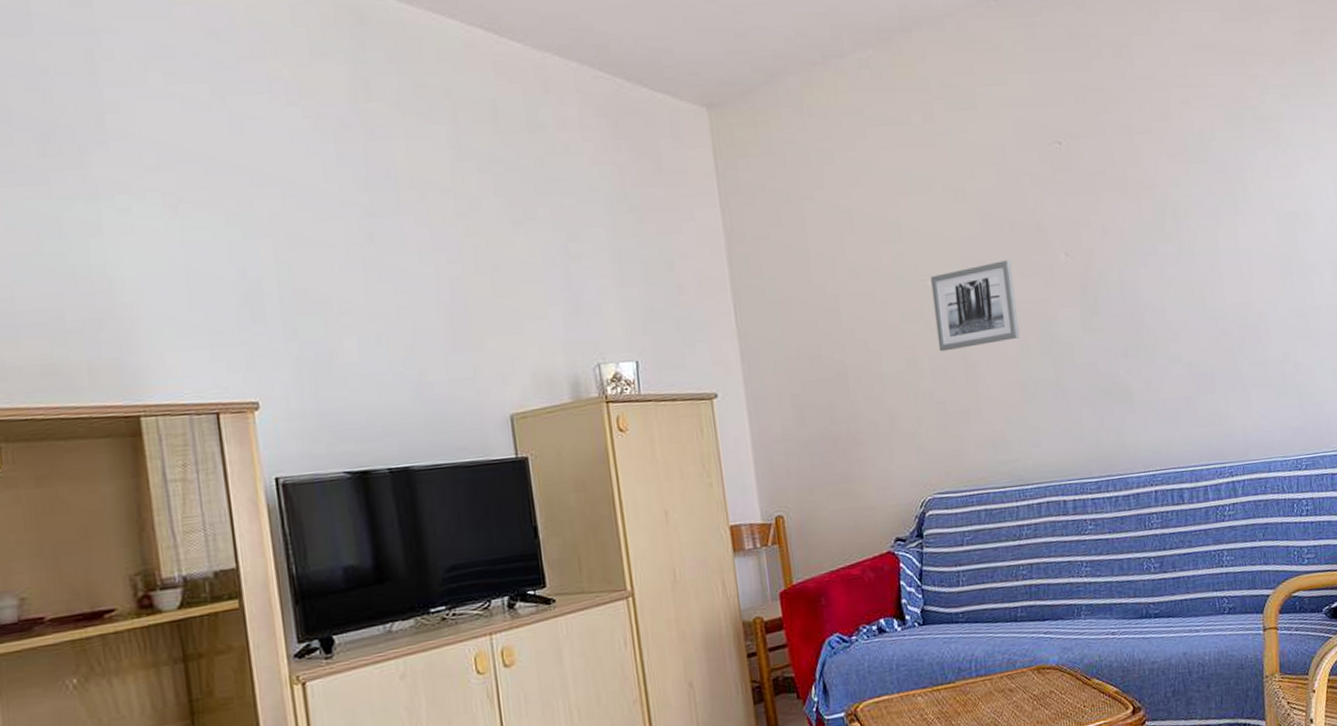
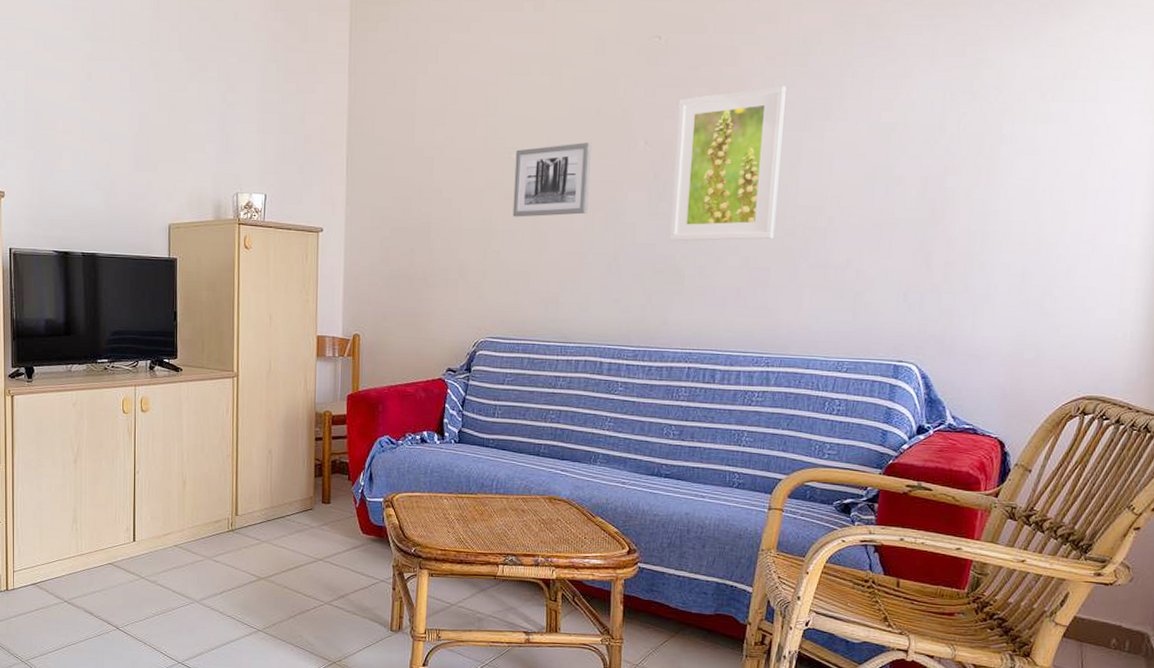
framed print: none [1091,183,1211,357] -> present [669,86,786,242]

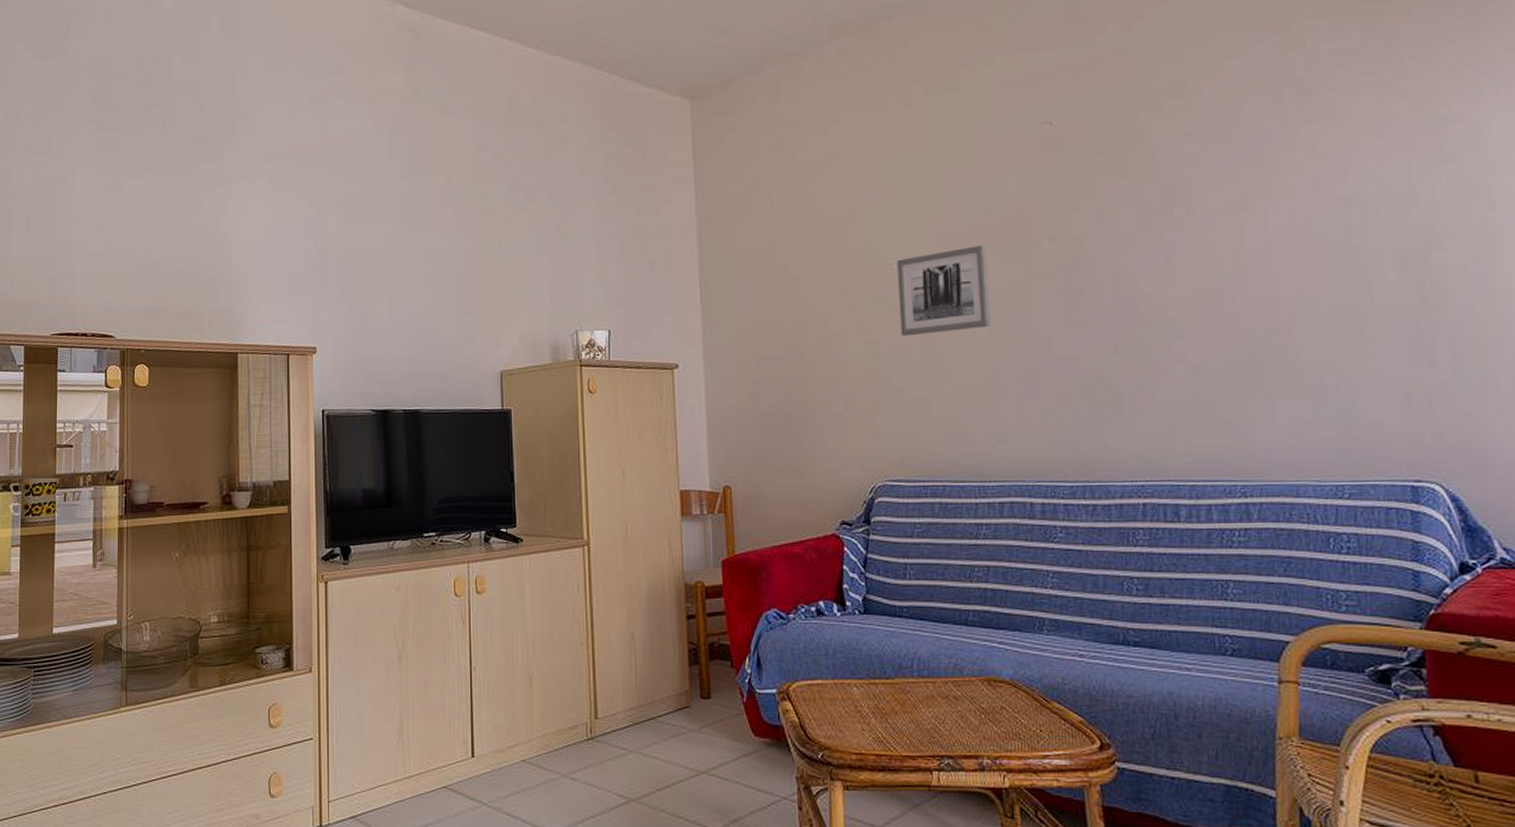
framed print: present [669,86,786,242] -> none [1083,164,1226,352]

